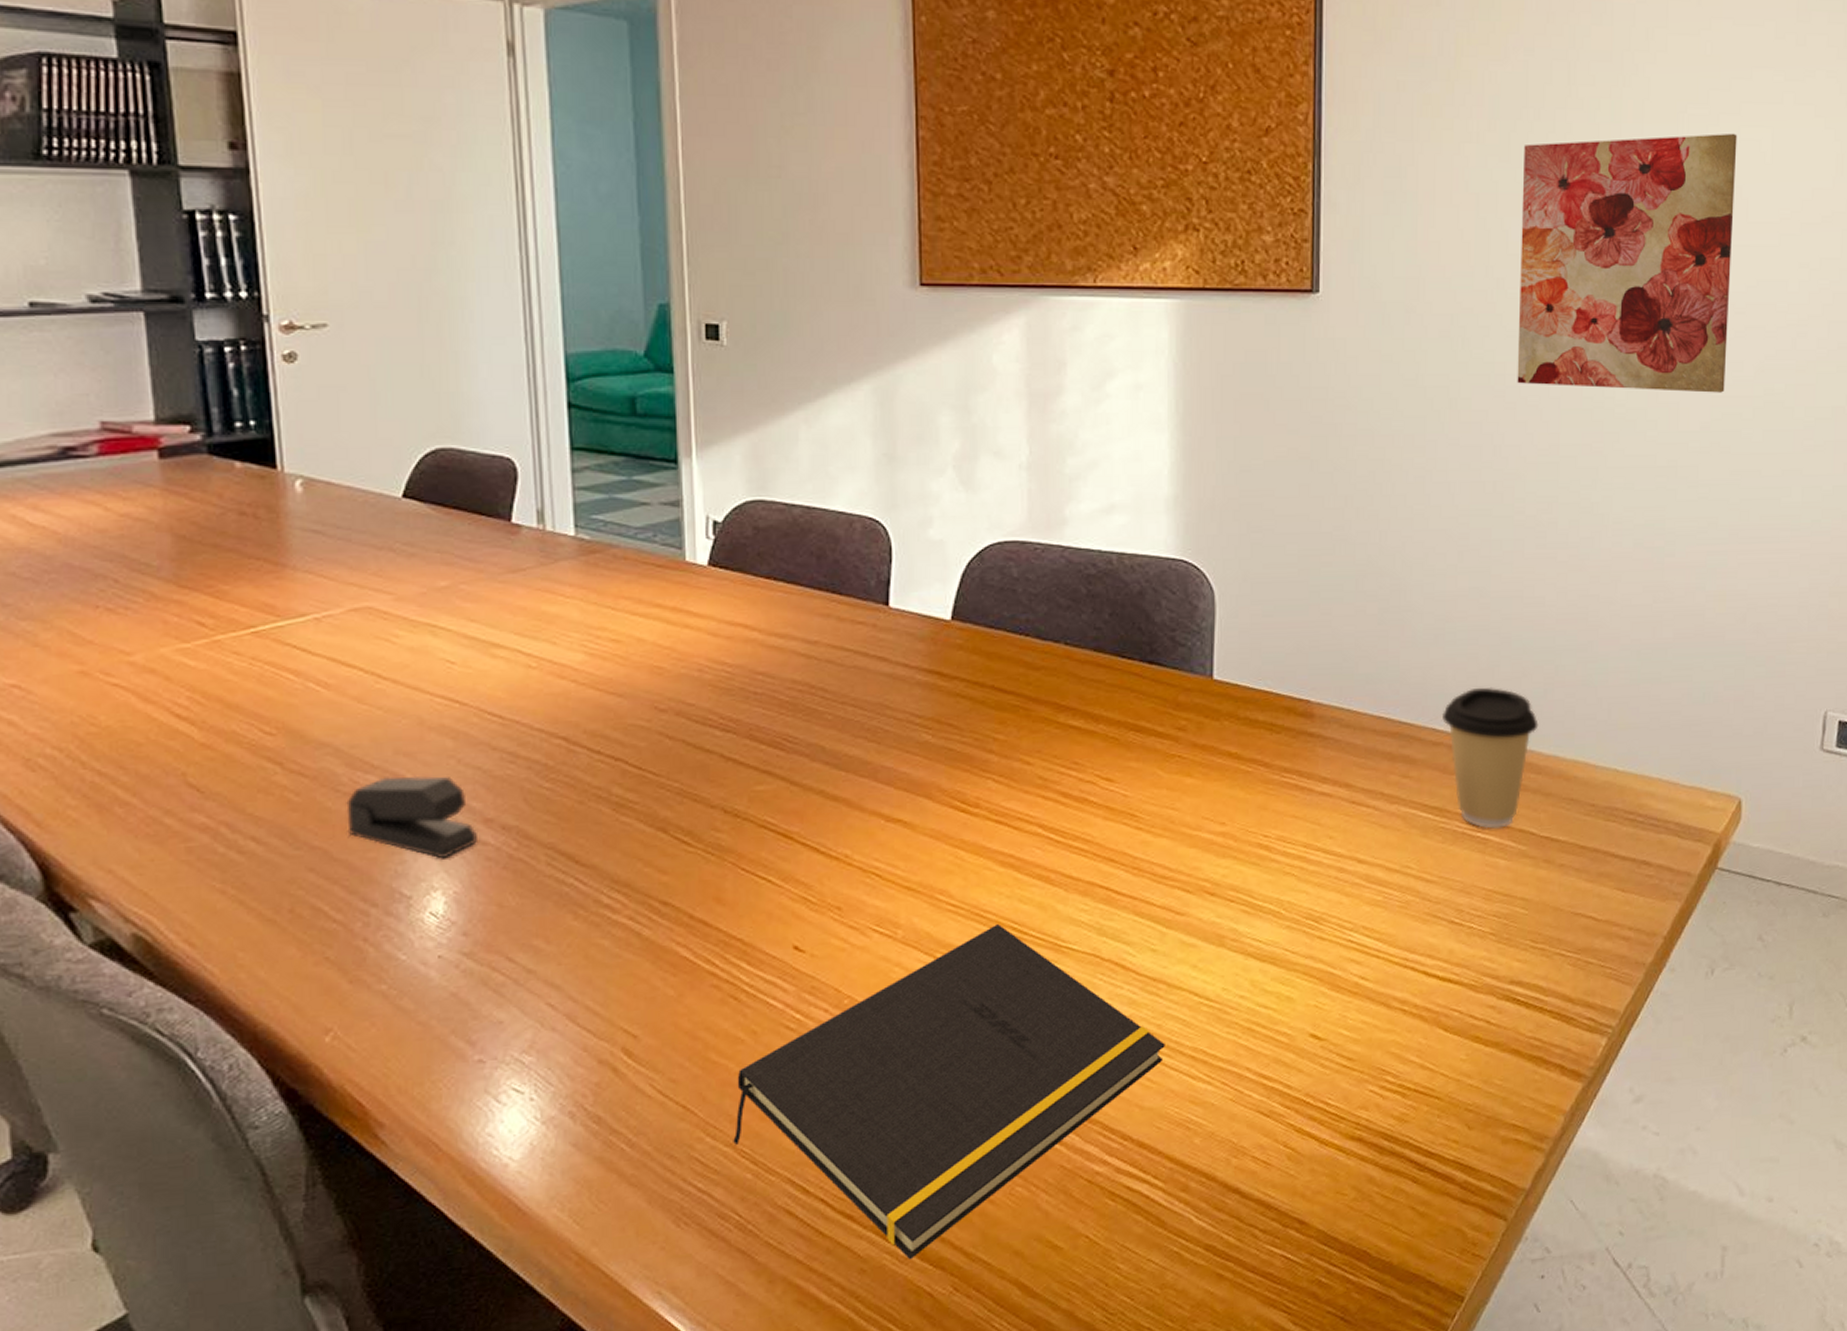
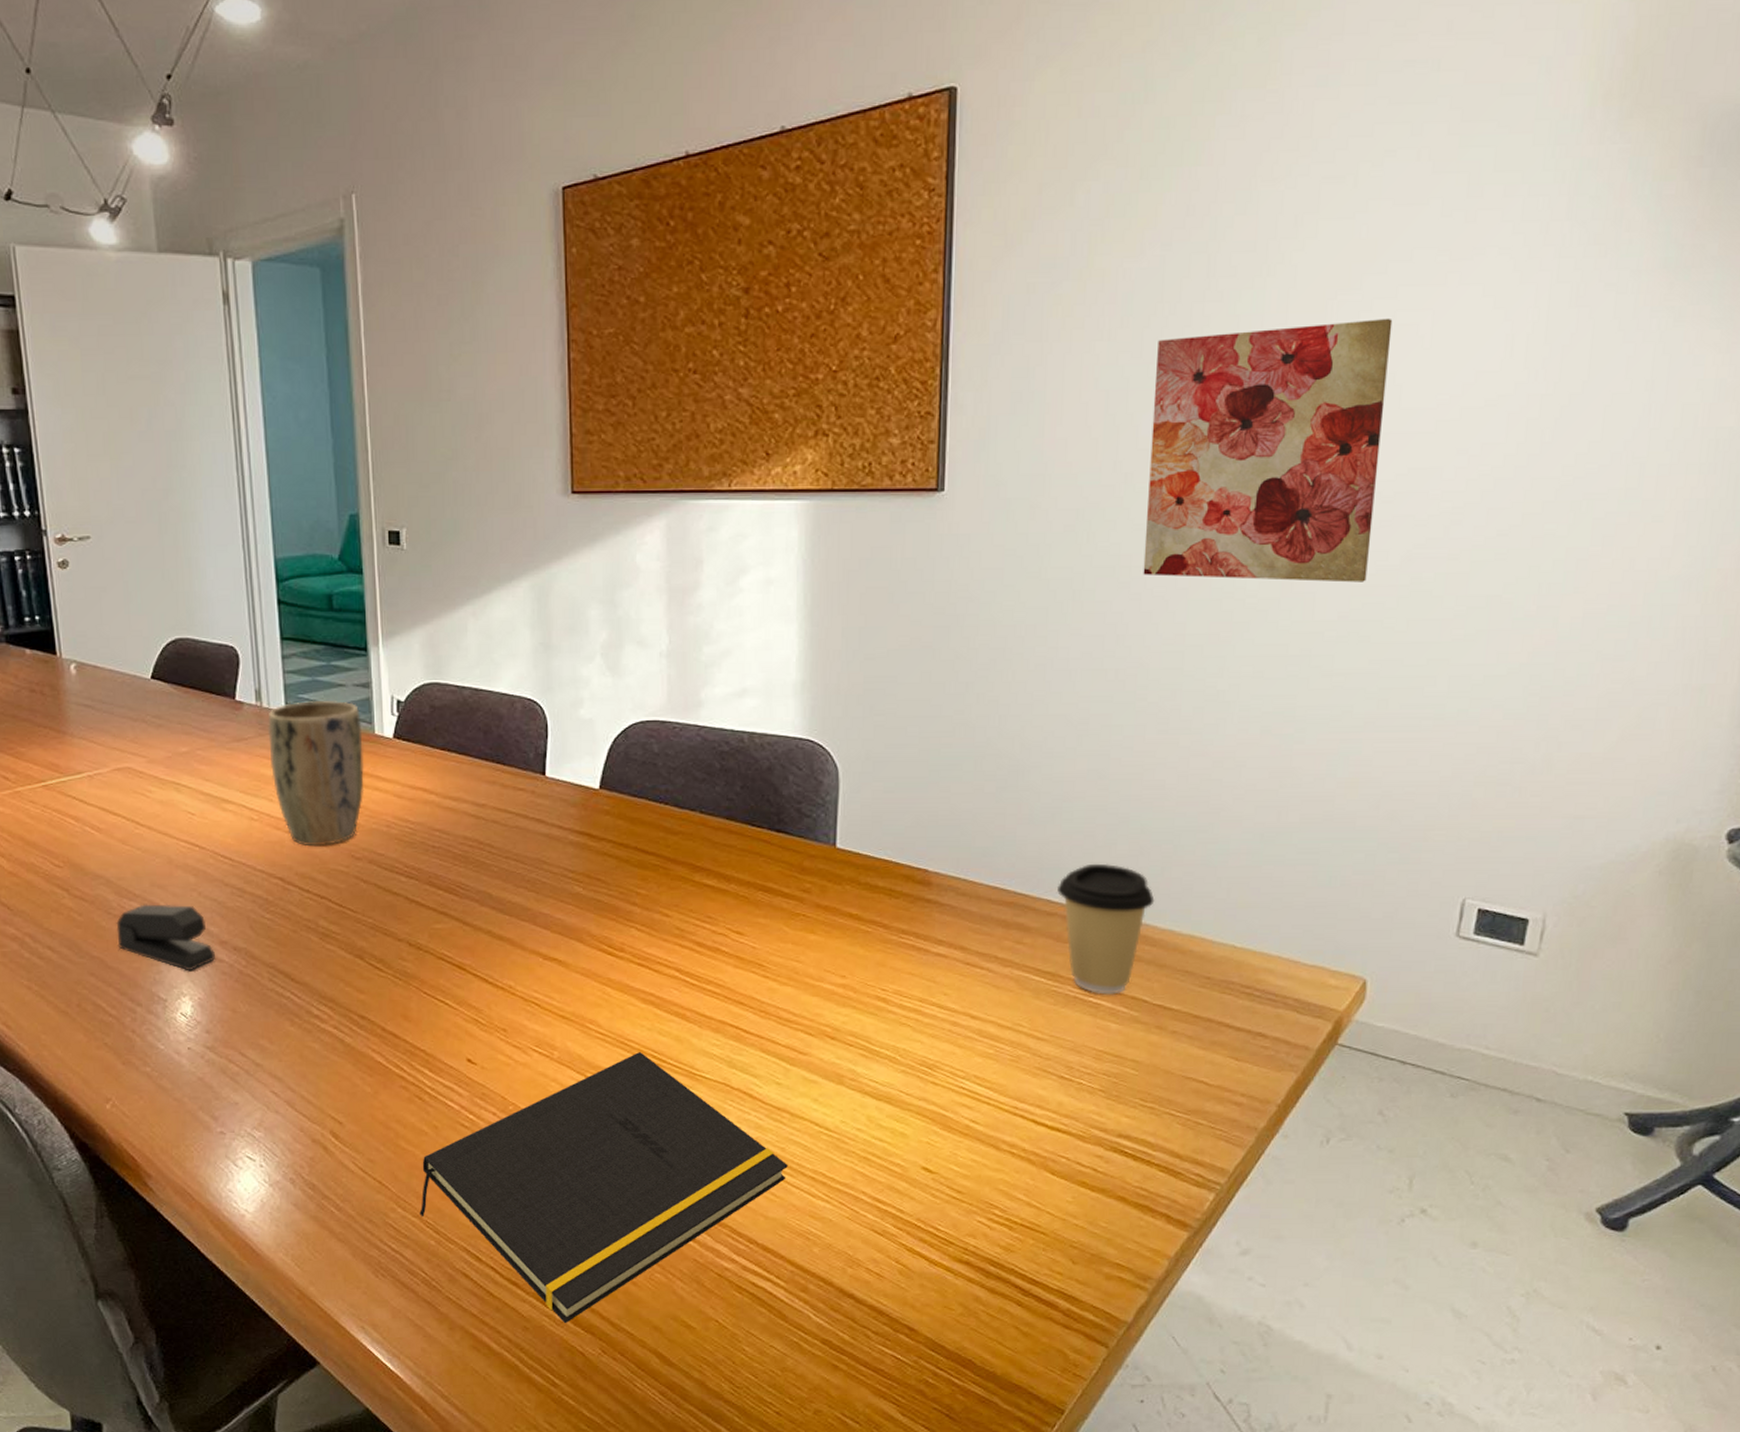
plant pot: none [552,521,672,698] -> present [268,699,364,847]

